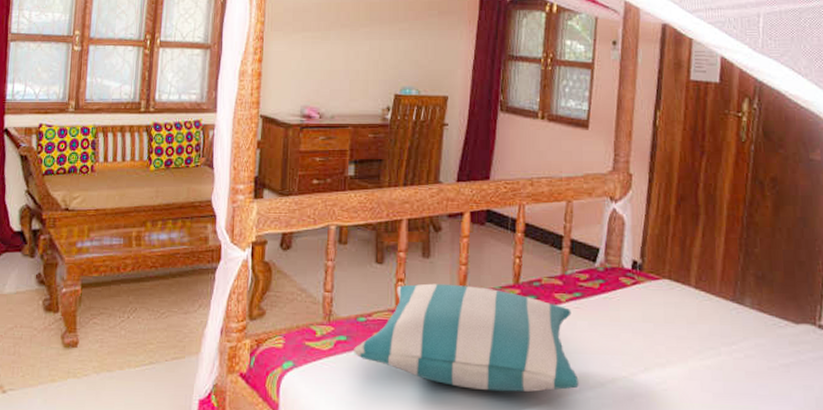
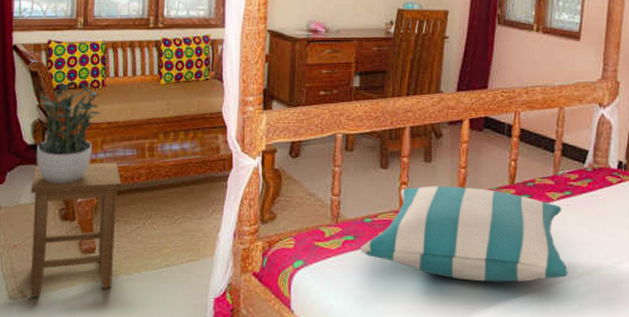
stool: none [9,251,107,393] -> present [30,162,121,297]
potted plant: none [22,166,89,273] -> present [36,81,101,183]

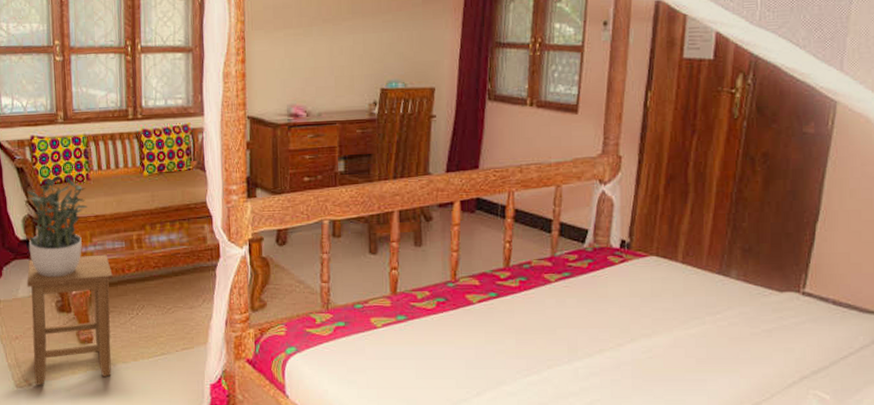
pillow: present [361,186,568,282] -> none [352,270,568,366]

